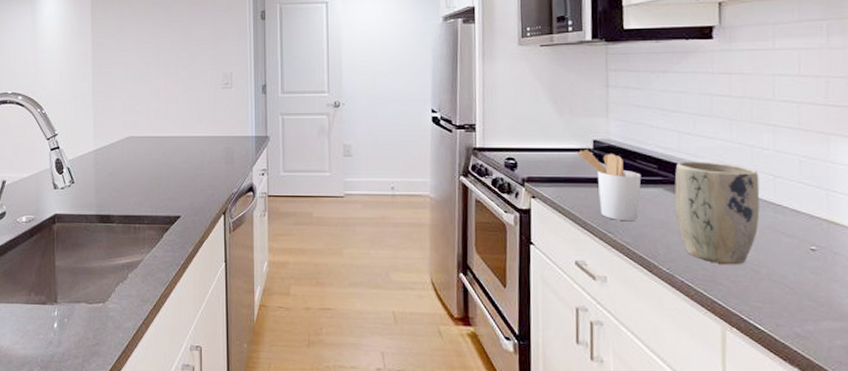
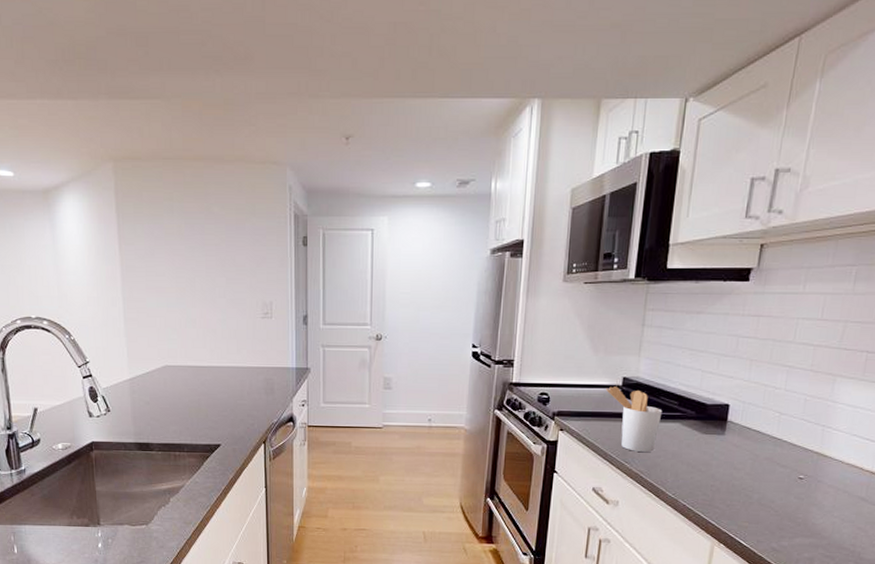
plant pot: present [674,161,760,265] -> none [688,399,767,491]

